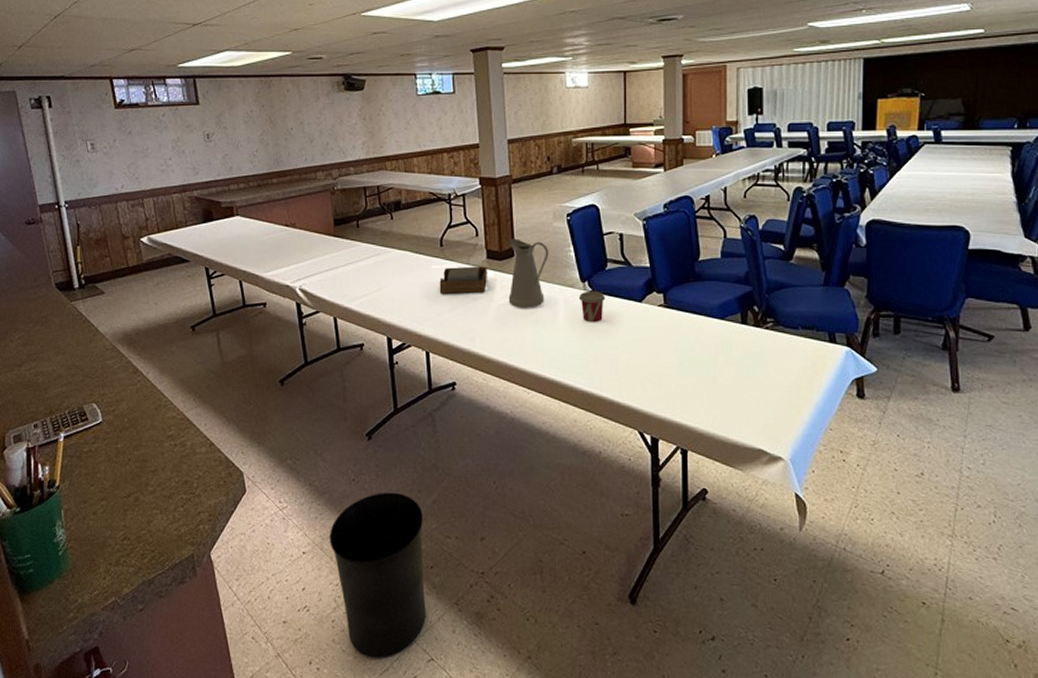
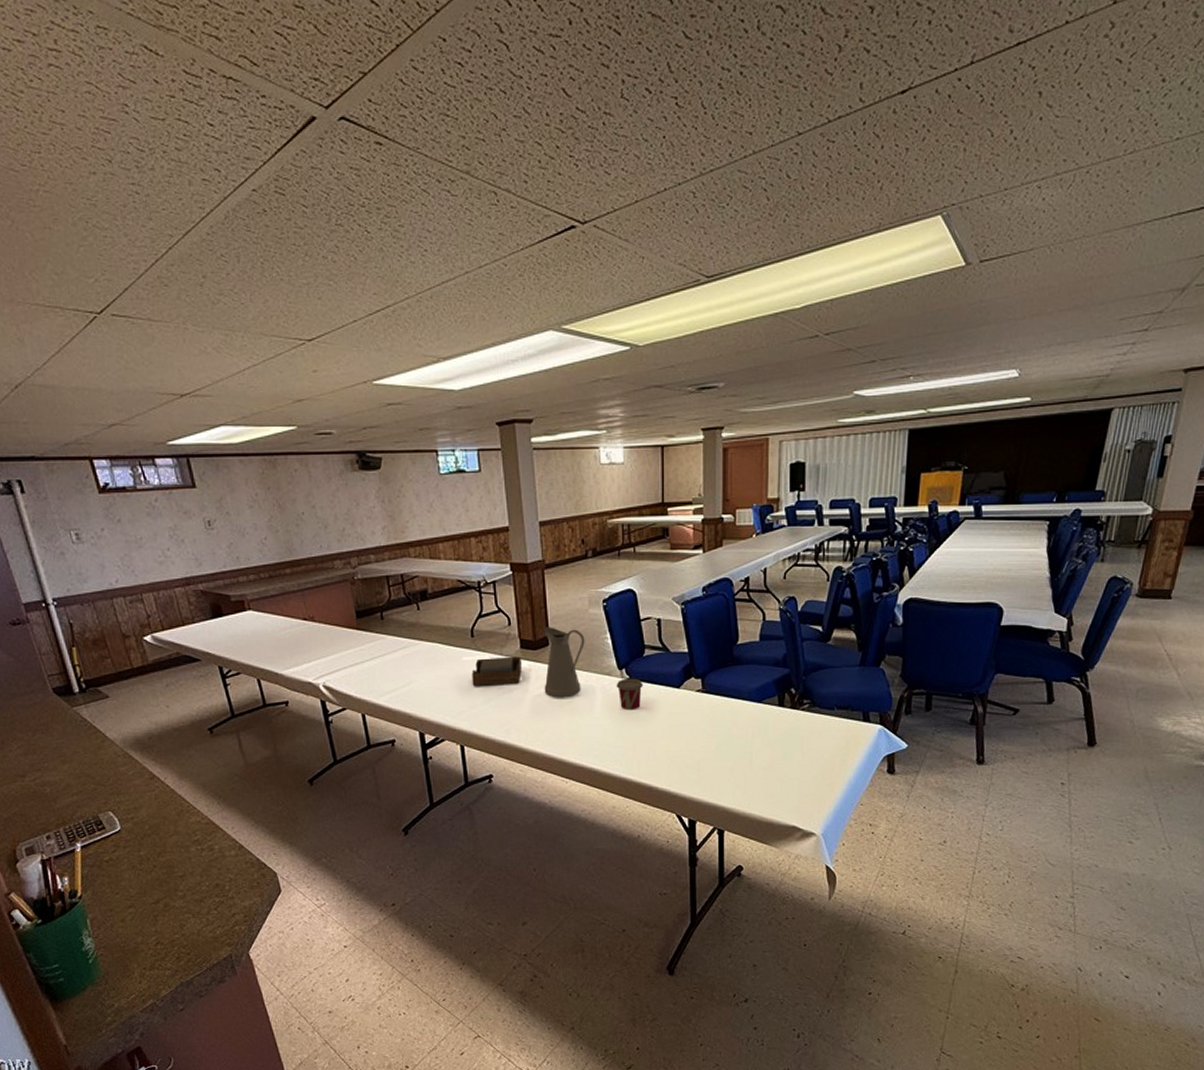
waste bin: present [330,492,426,658] -> none [370,884,471,1039]

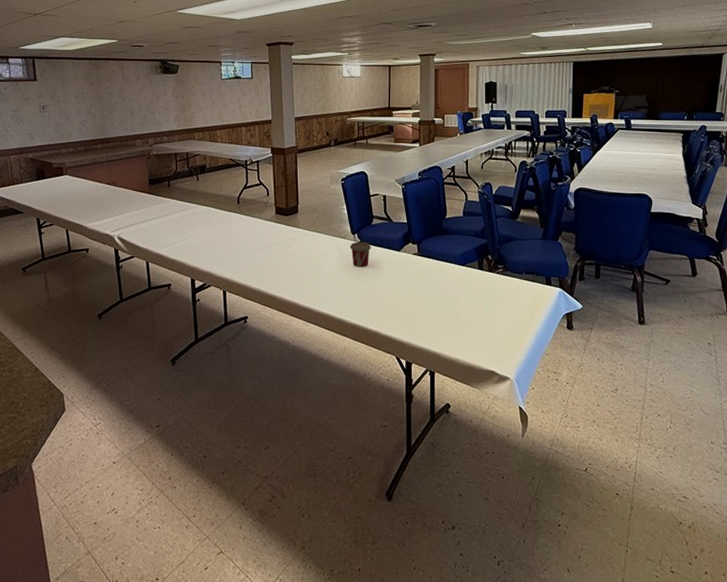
napkin holder: present [471,656,523,687] -> none [235,220,277,244]
pitcher: present [541,627,585,698] -> none [292,198,326,256]

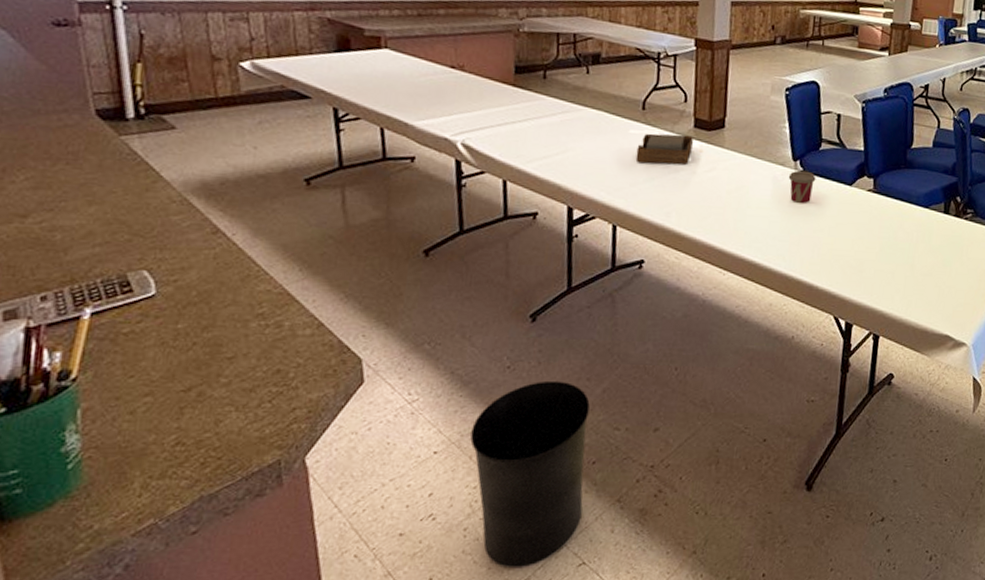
waste bin: none [137,409,218,552] -> present [470,380,590,567]
napkin holder: none [235,220,277,244] -> present [635,133,694,166]

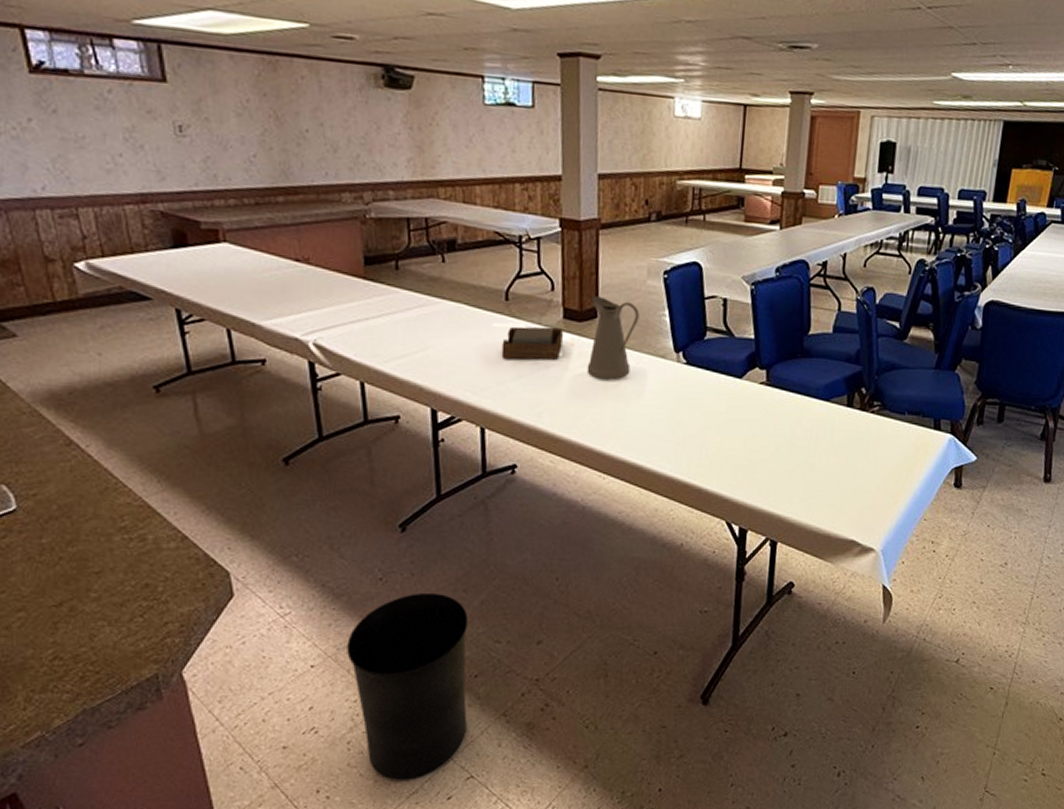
pitcher: none [713,108,763,185] -> present [586,296,640,381]
cup: present [788,170,816,204] -> none [670,362,702,400]

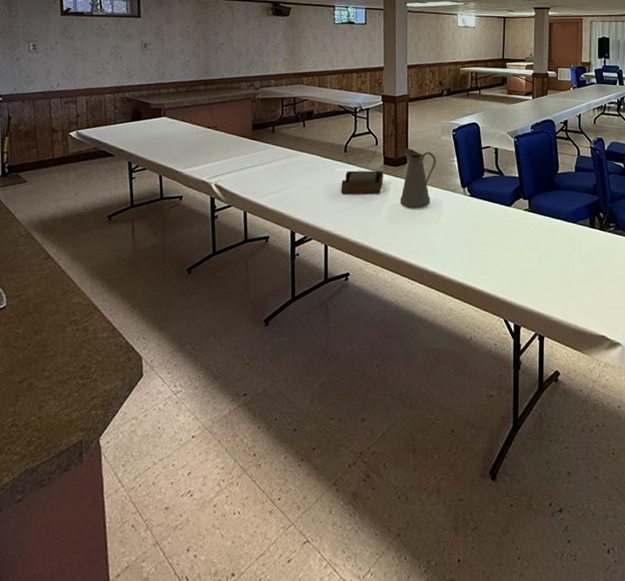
waste bin: present [347,592,468,780] -> none [219,375,310,542]

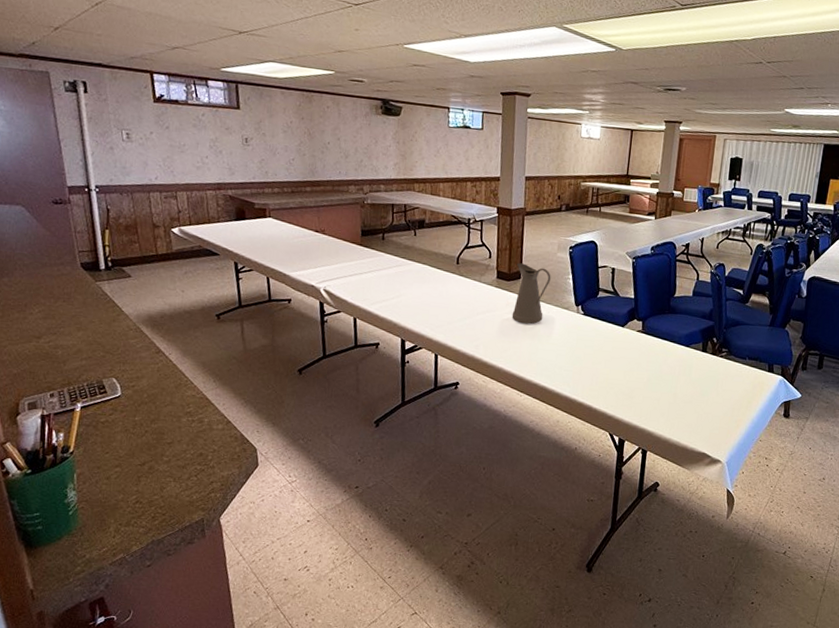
napkin holder: present [340,170,384,195] -> none [452,282,497,309]

